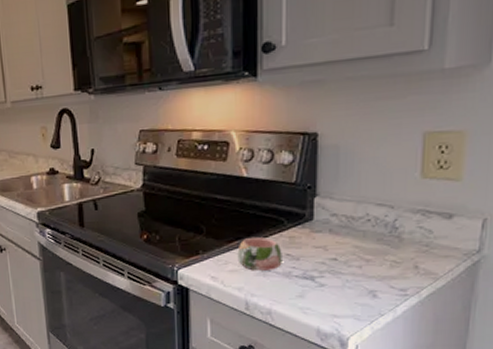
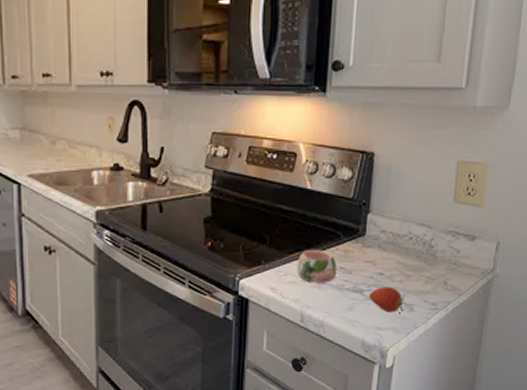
fruit: none [321,272,370,300] -> present [369,287,408,313]

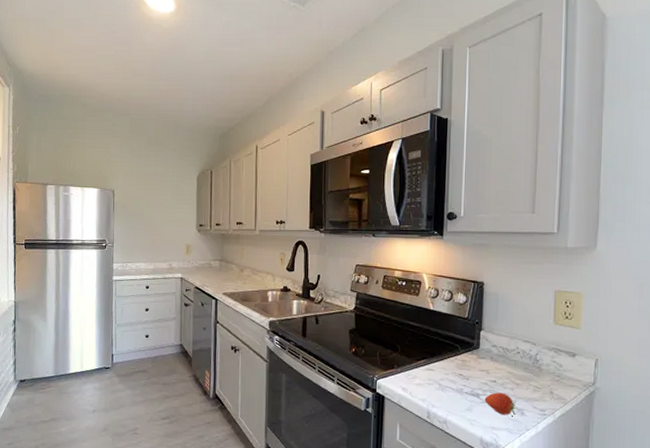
mug: present [296,250,337,283] -> none [423,358,456,387]

